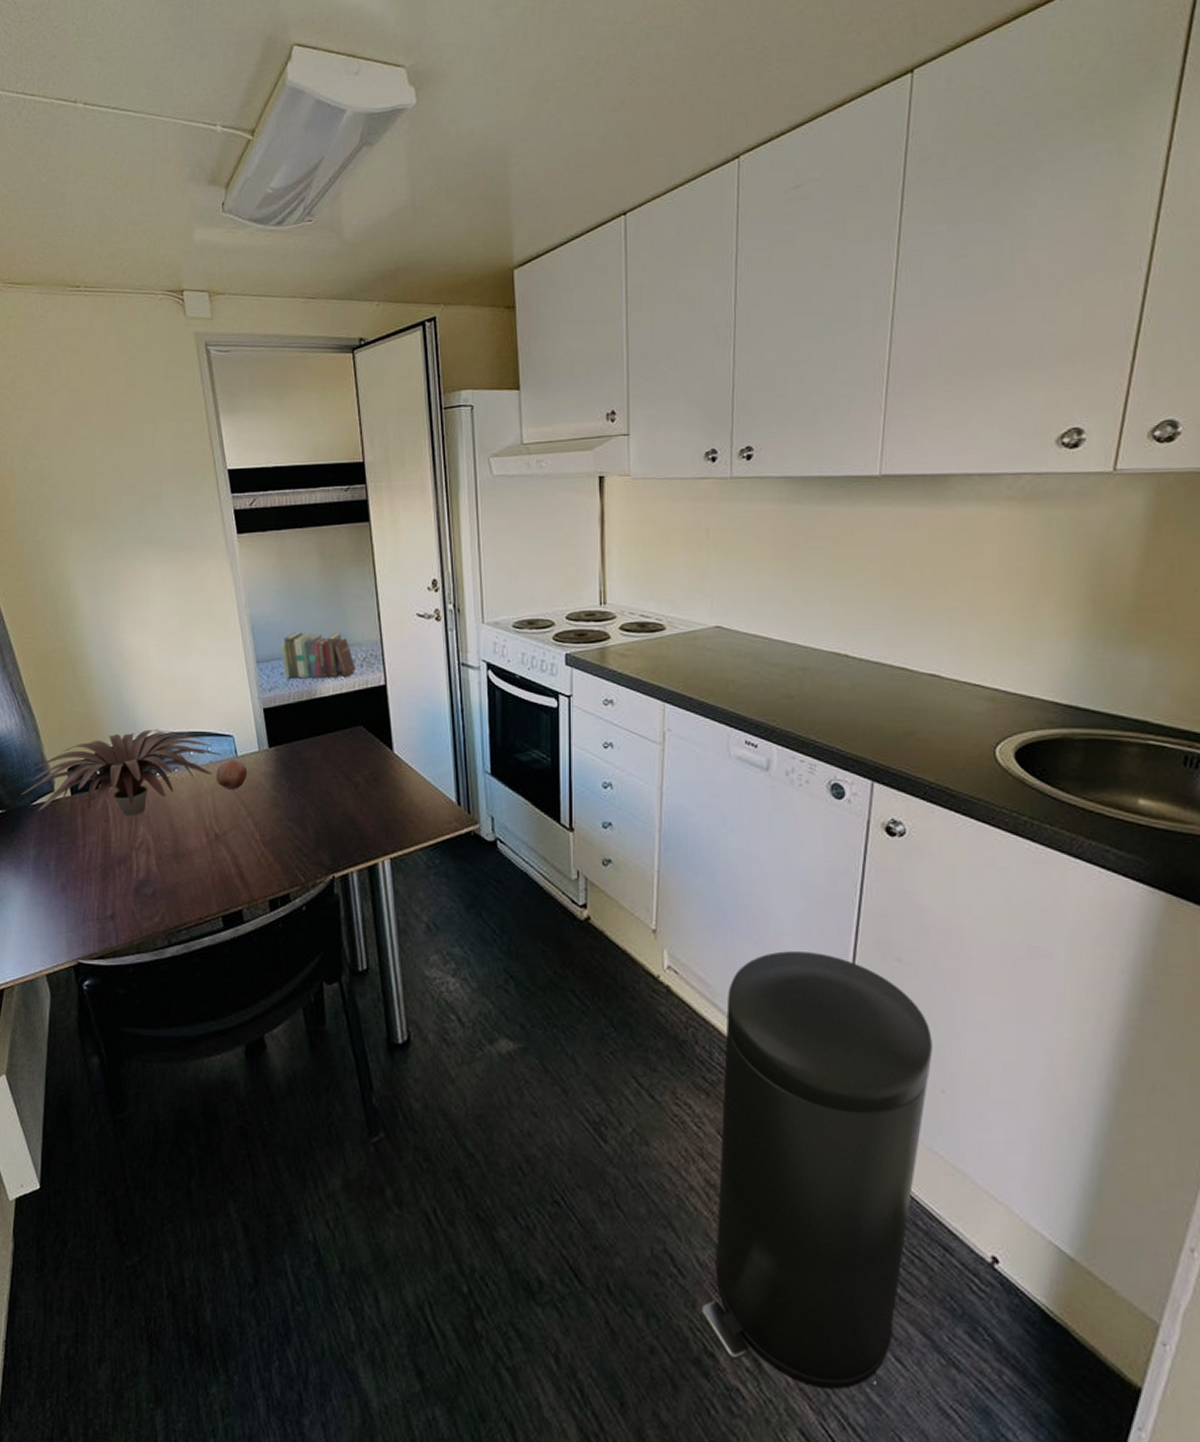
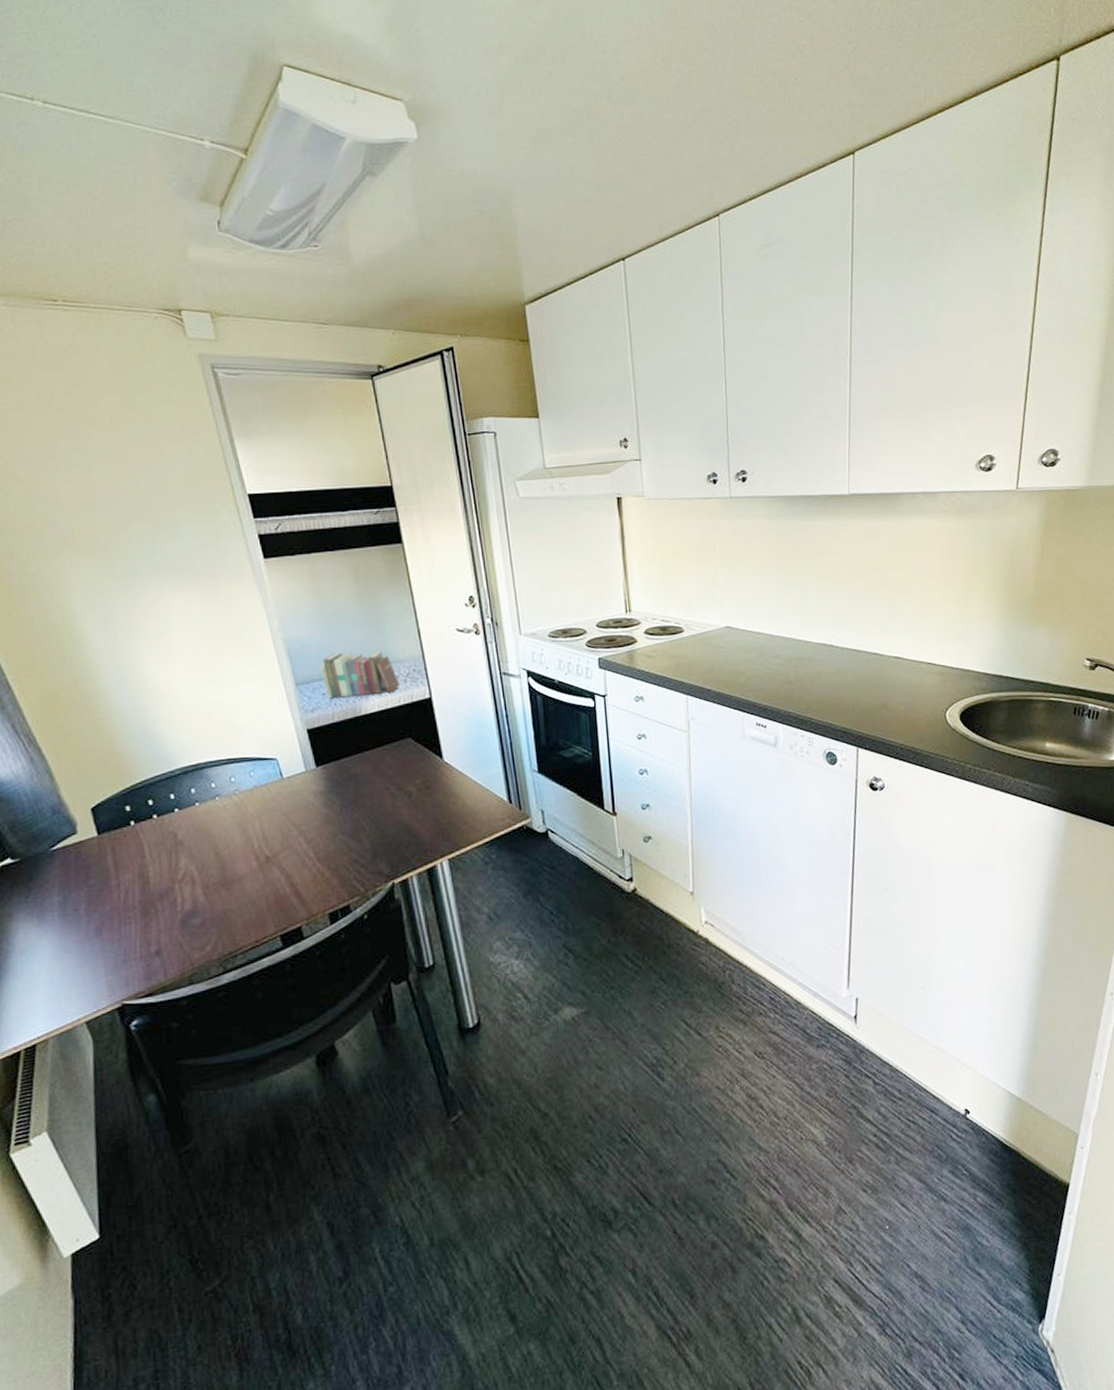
plant: present [20,729,222,816] -> none [35,758,267,856]
fruit: present [216,759,248,790] -> none [261,782,296,812]
pedal bin: present [701,951,933,1390] -> none [751,892,914,1243]

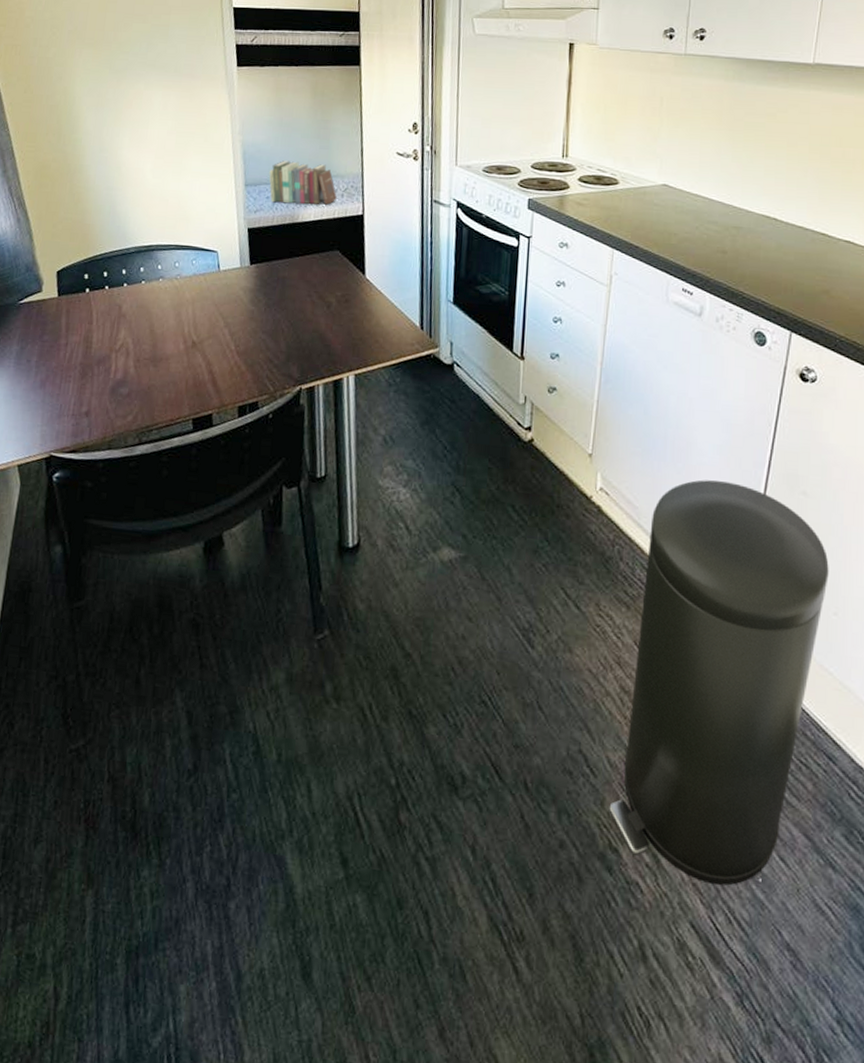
pedal bin: none [751,892,914,1243] -> present [609,480,829,886]

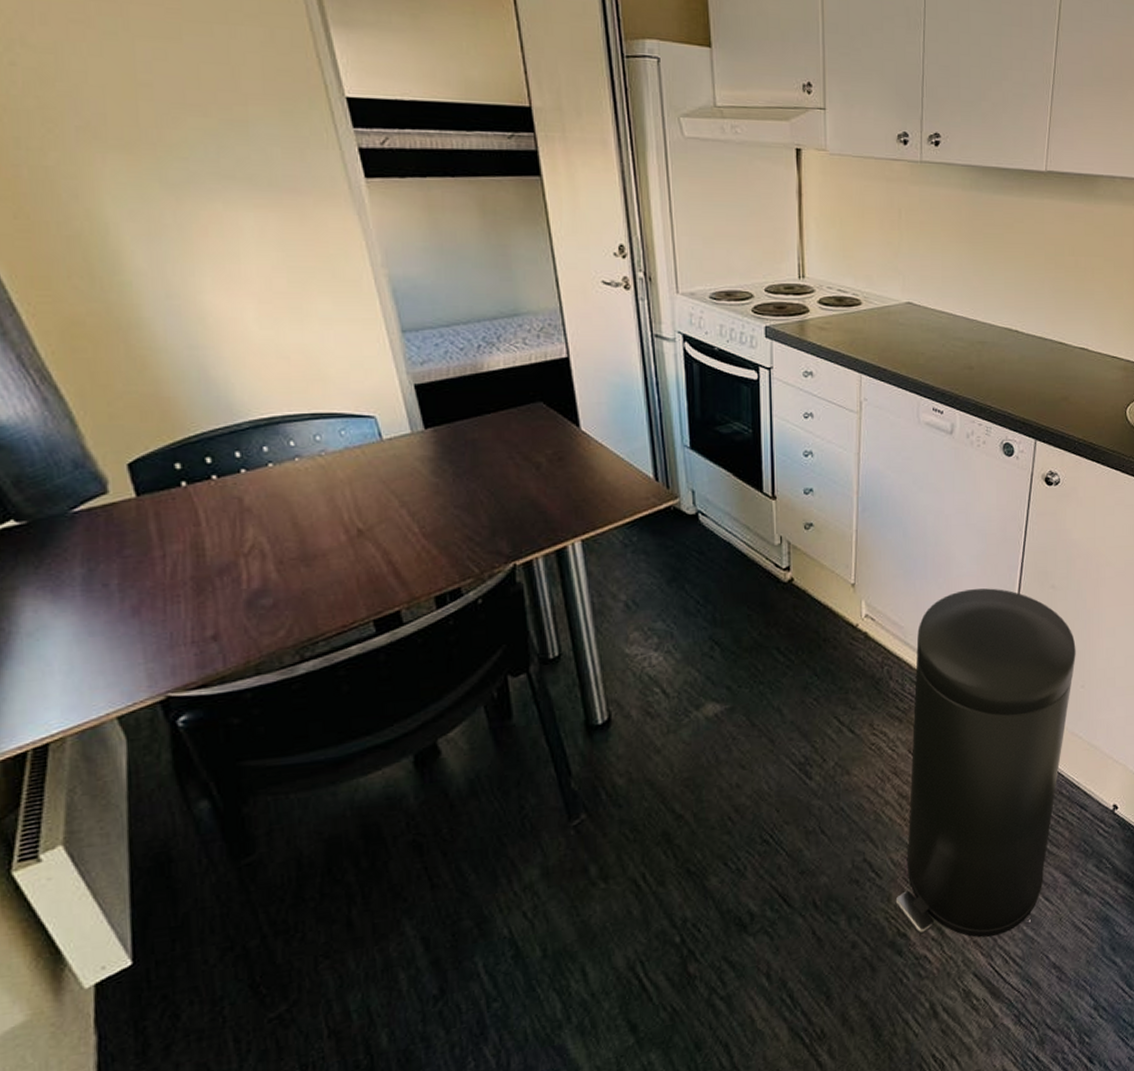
books: present [269,161,337,205] -> none [434,298,531,351]

